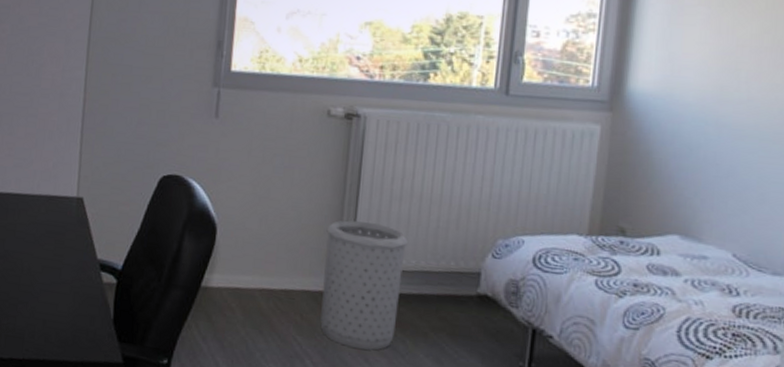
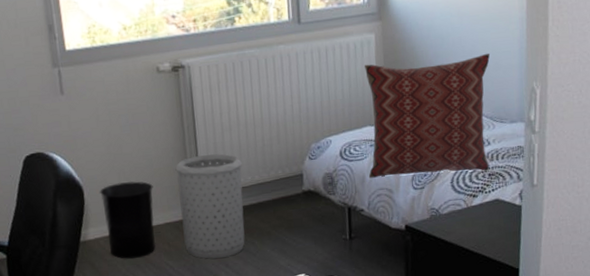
waste bin: none [232,230,297,323] -> present [100,181,156,259]
pillow: none [565,159,755,329] -> present [364,53,491,178]

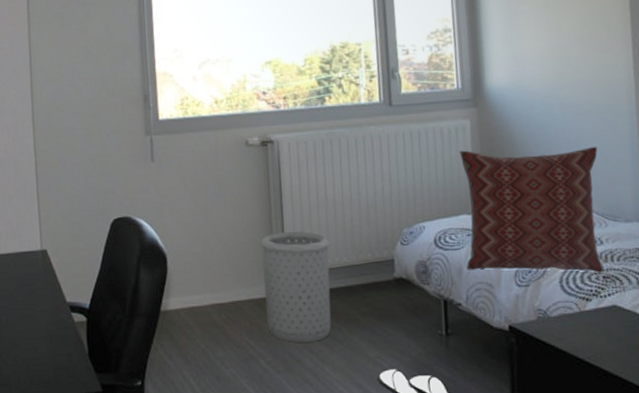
waste bin: present [100,181,156,259] -> none [183,253,238,334]

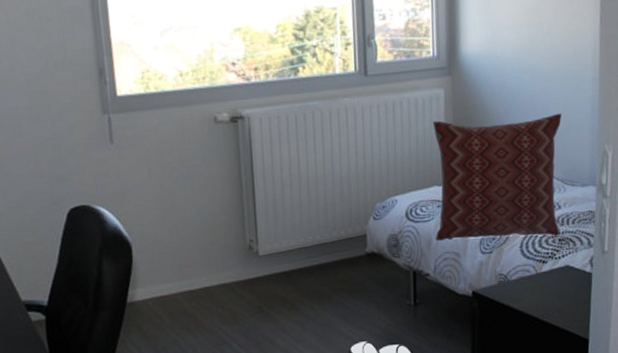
laundry basket: present [260,232,331,342] -> none [231,211,304,324]

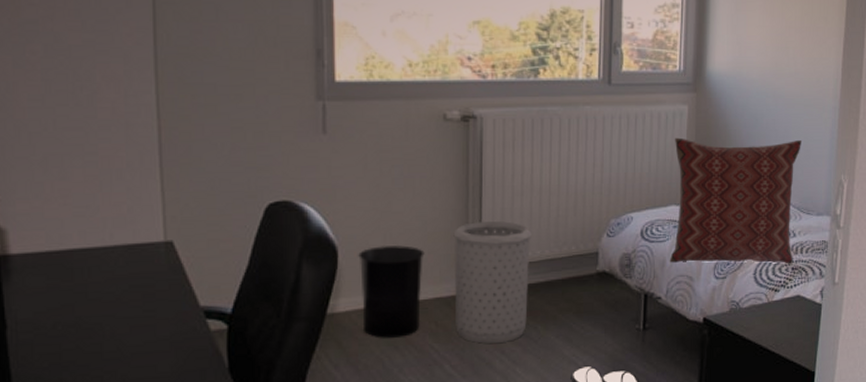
waste bin: none [149,238,209,322] -> present [358,245,425,338]
laundry basket: none [231,211,304,324] -> present [453,221,532,344]

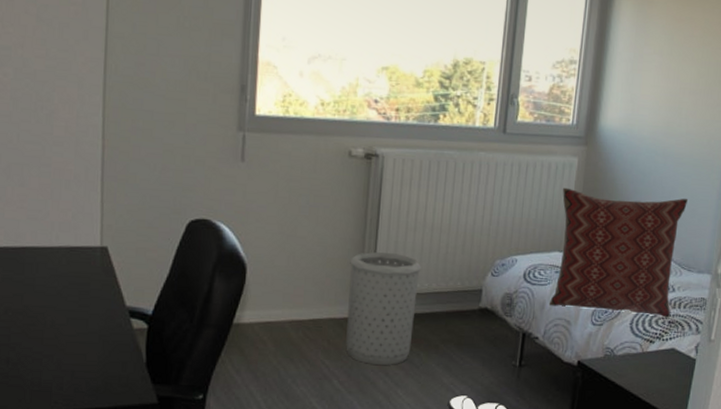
waste bin: present [358,245,425,338] -> none [264,267,323,351]

